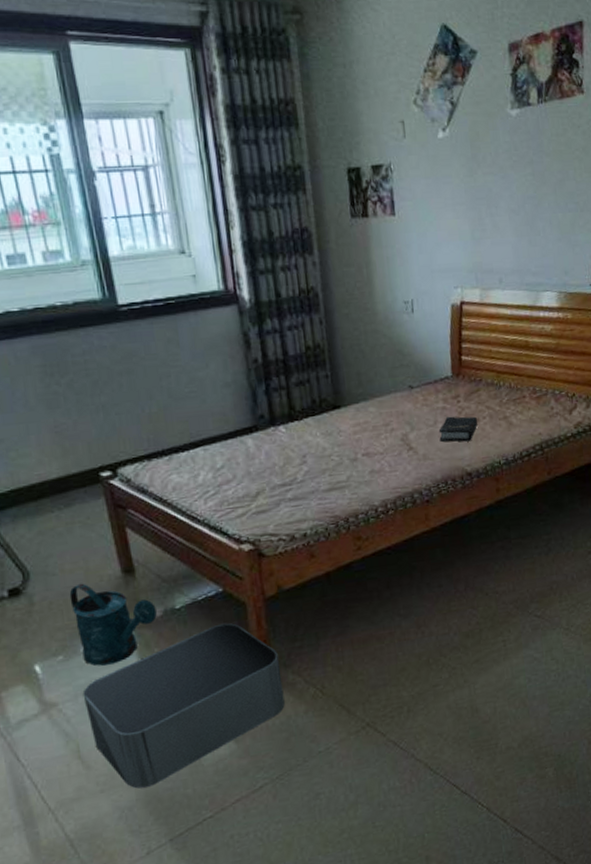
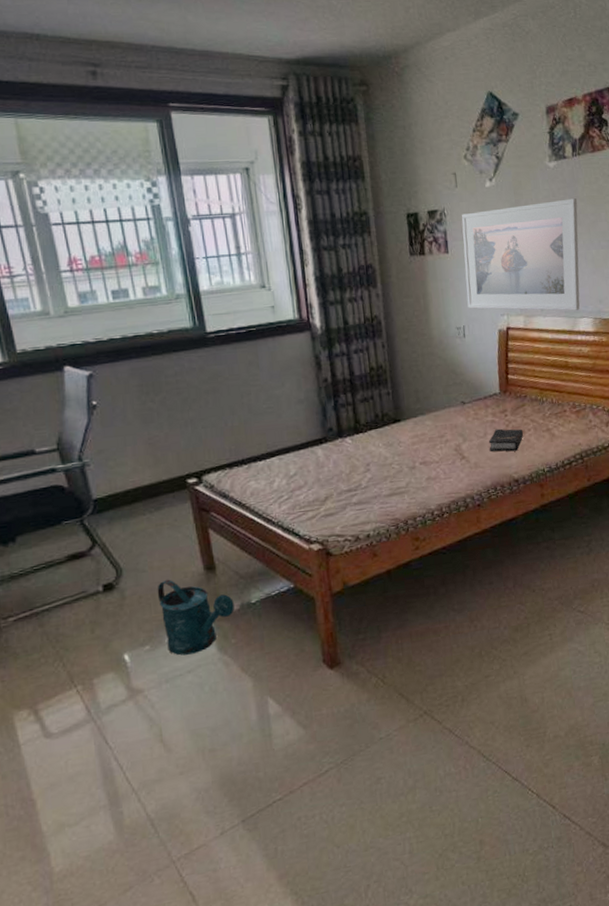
storage bin: present [83,622,285,789] -> none [166,616,349,771]
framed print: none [410,153,543,284] -> present [461,198,580,311]

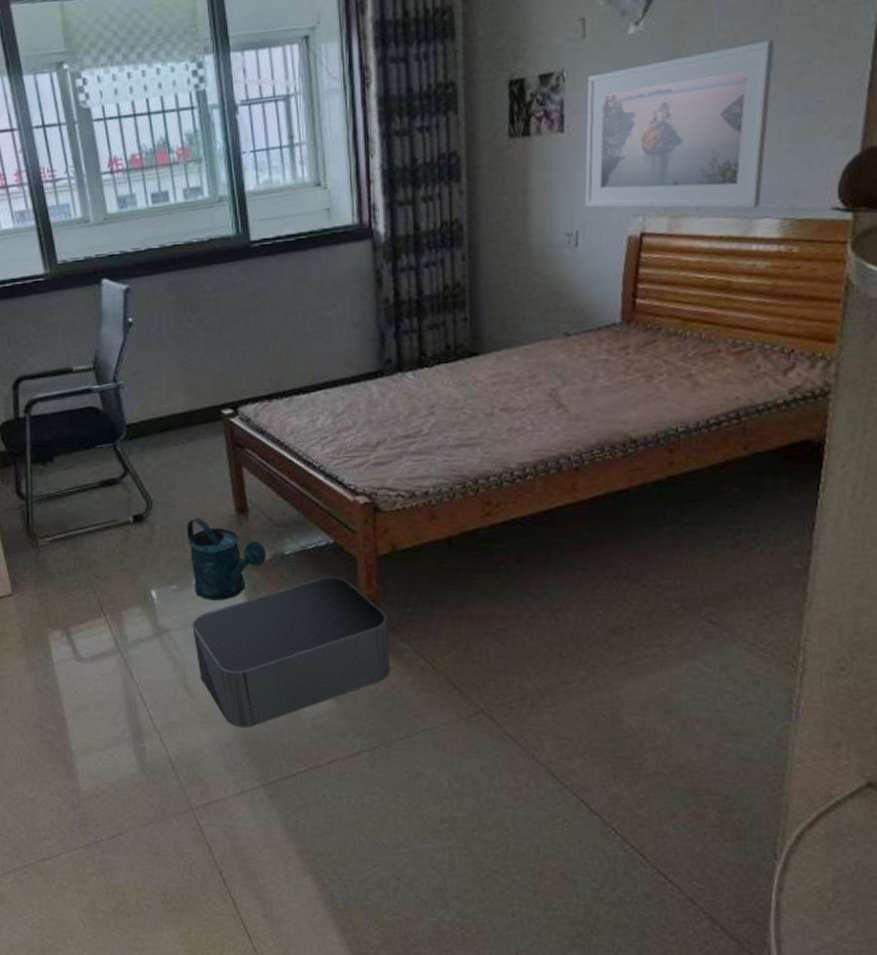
storage bin: none [166,616,349,771] -> present [192,576,390,727]
hardback book: present [488,428,524,452] -> none [598,370,652,402]

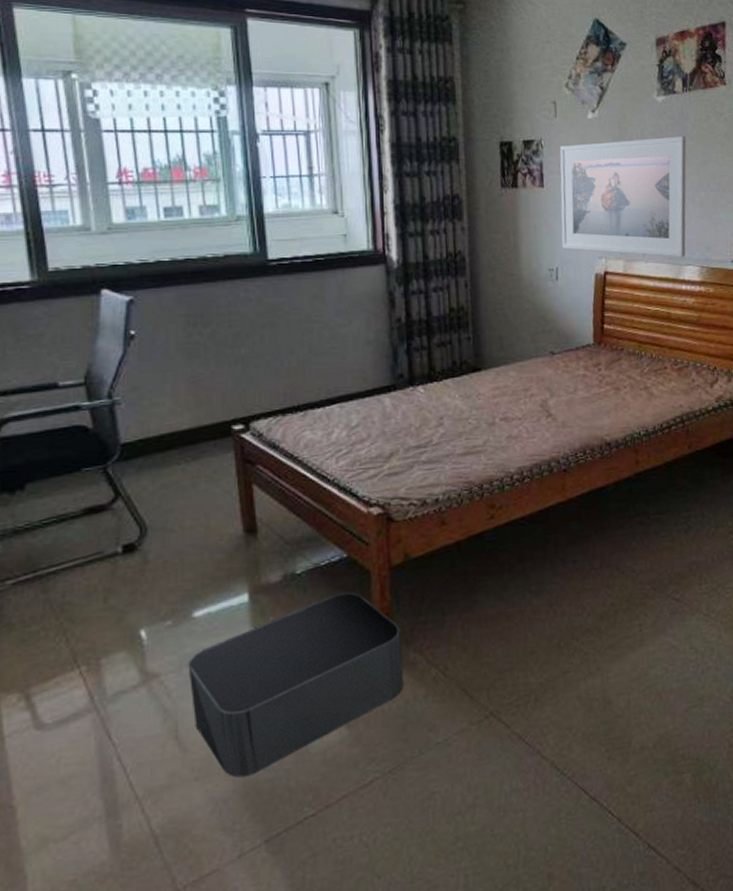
watering can: present [186,517,266,601] -> none [186,541,276,634]

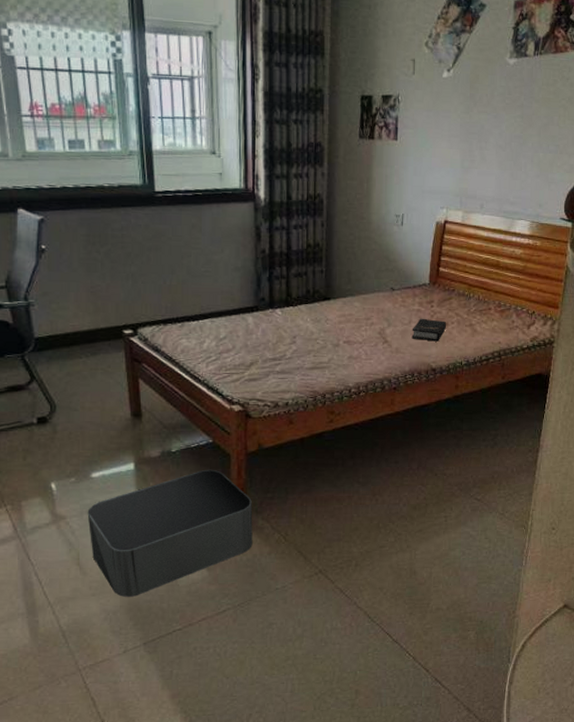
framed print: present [559,136,687,257] -> none [409,98,531,212]
hardback book: none [578,384,619,411] -> present [411,318,447,342]

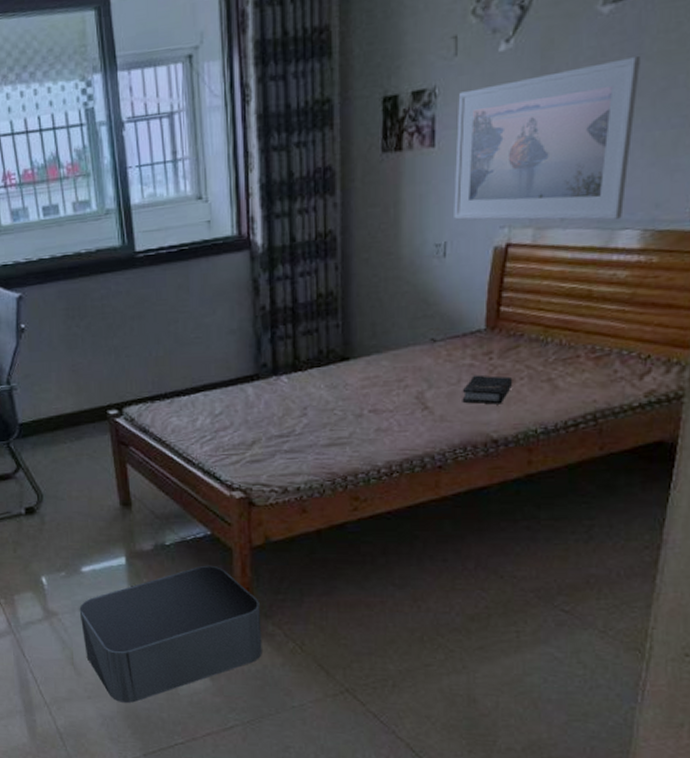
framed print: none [409,98,531,212] -> present [454,56,640,220]

